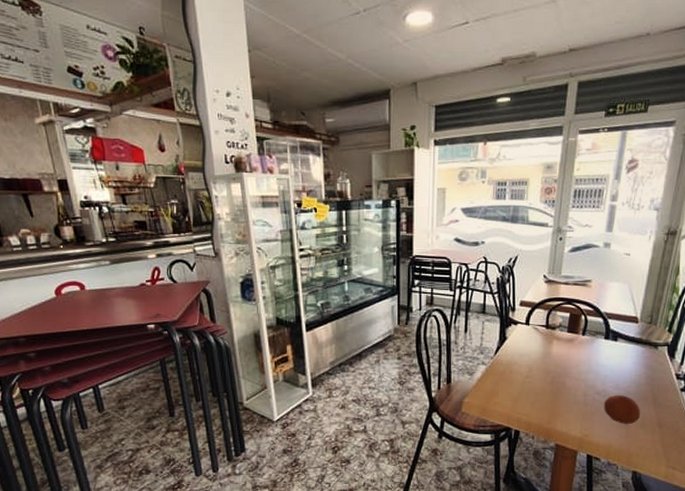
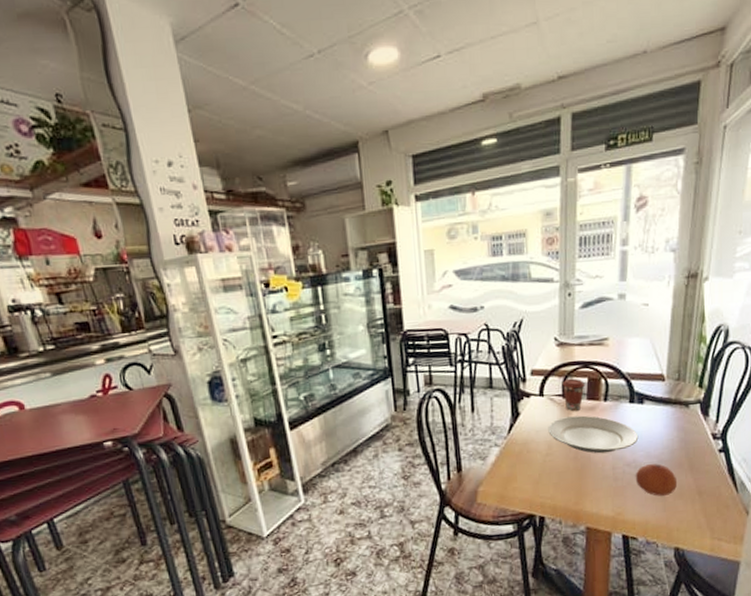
plate: none [530,345,610,381] -> present [548,415,639,454]
coffee cup: none [546,312,568,341] -> present [562,378,586,411]

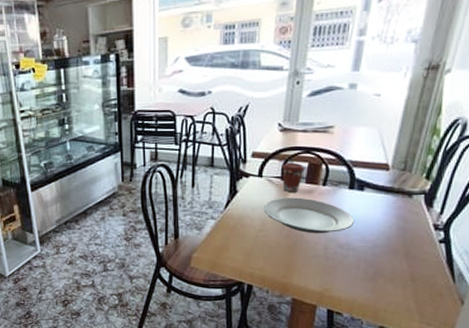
fruit: present [635,463,678,496] -> none [346,248,391,278]

